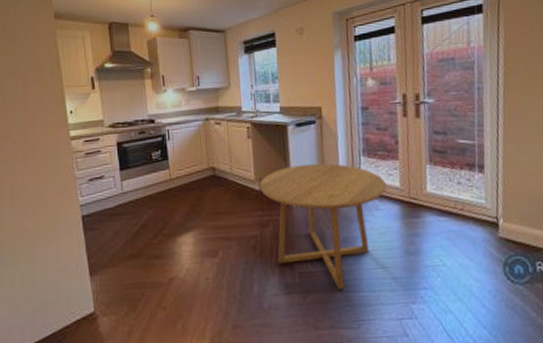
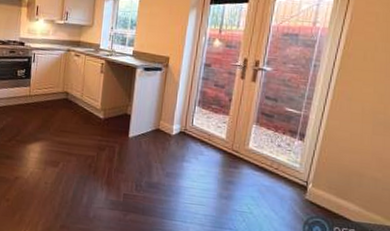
round table: present [259,163,387,289] -> none [103,103,214,215]

